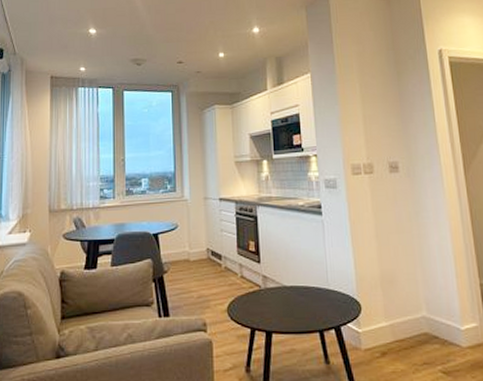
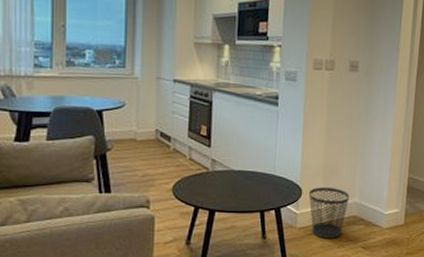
wastebasket: none [368,299,416,362] -> present [308,186,350,239]

